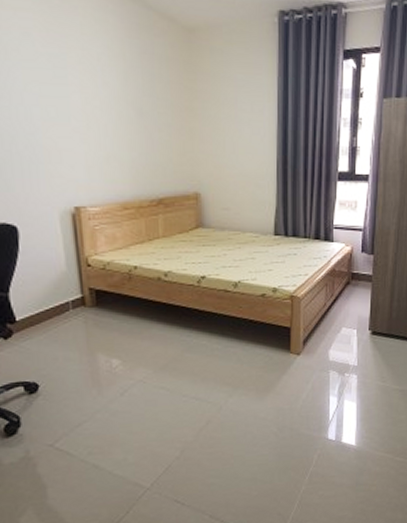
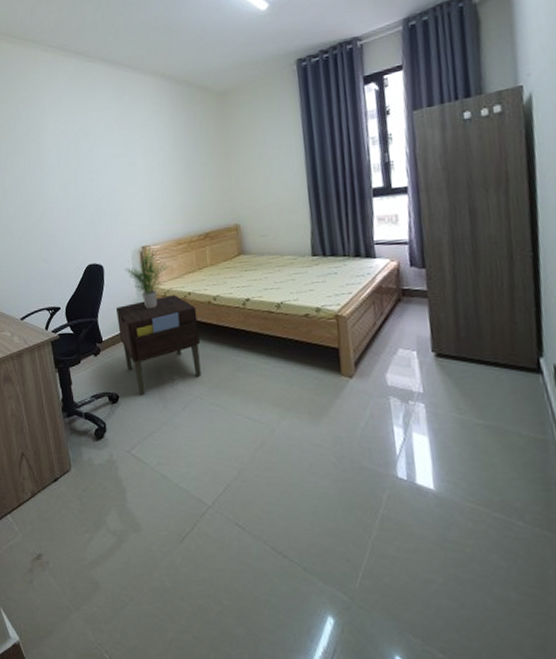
nightstand: none [35,268,145,383] -> present [115,294,201,396]
potted plant: none [50,212,111,283] -> present [125,249,169,309]

